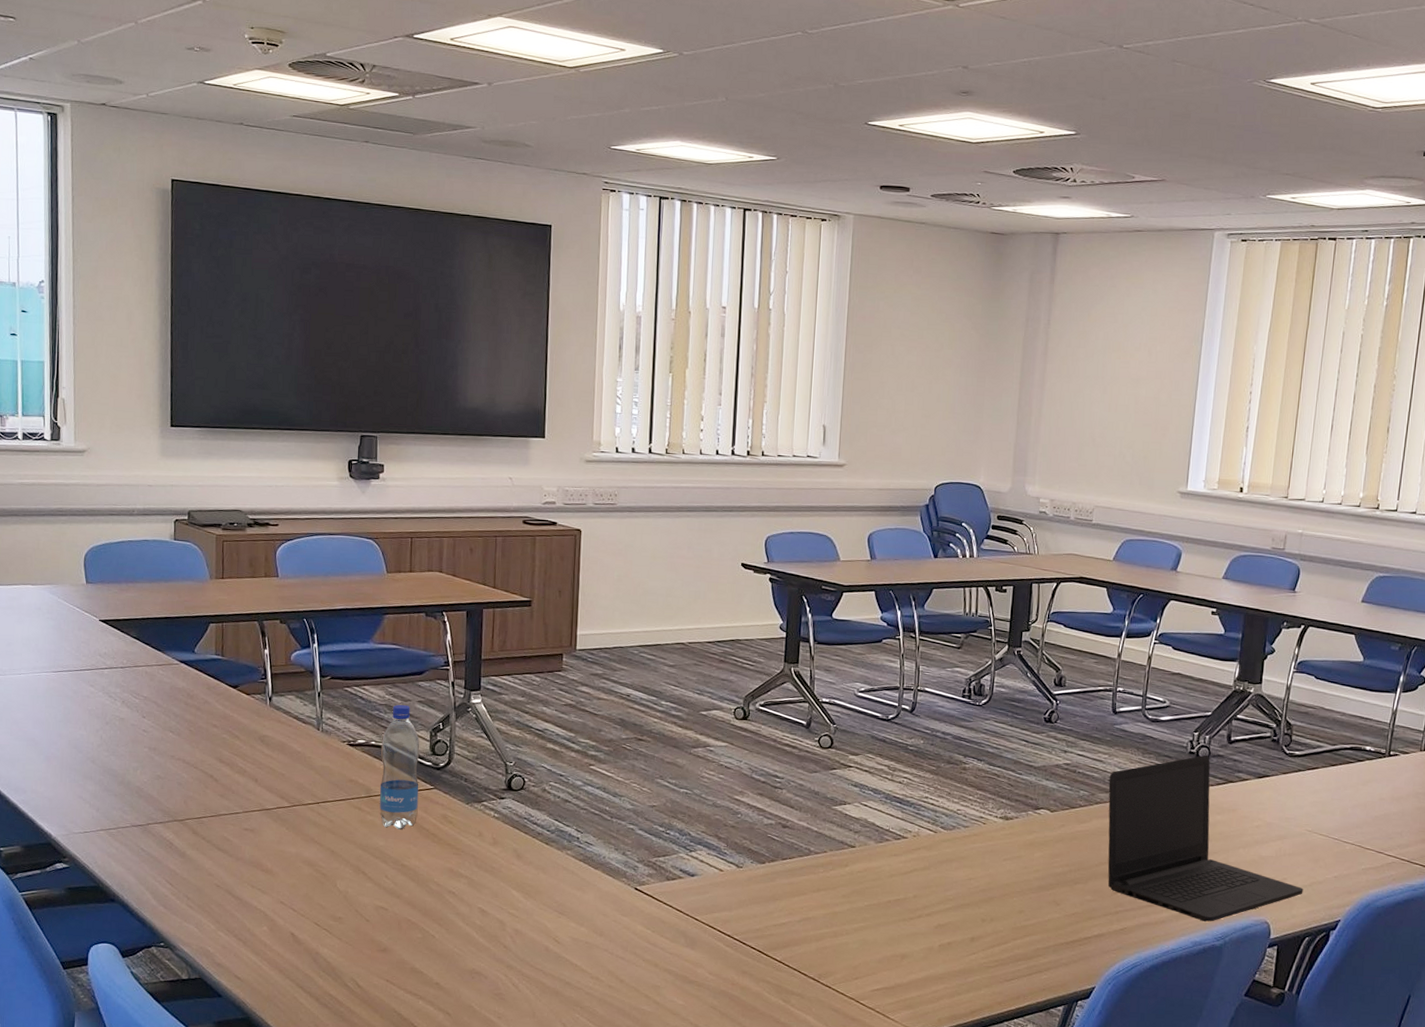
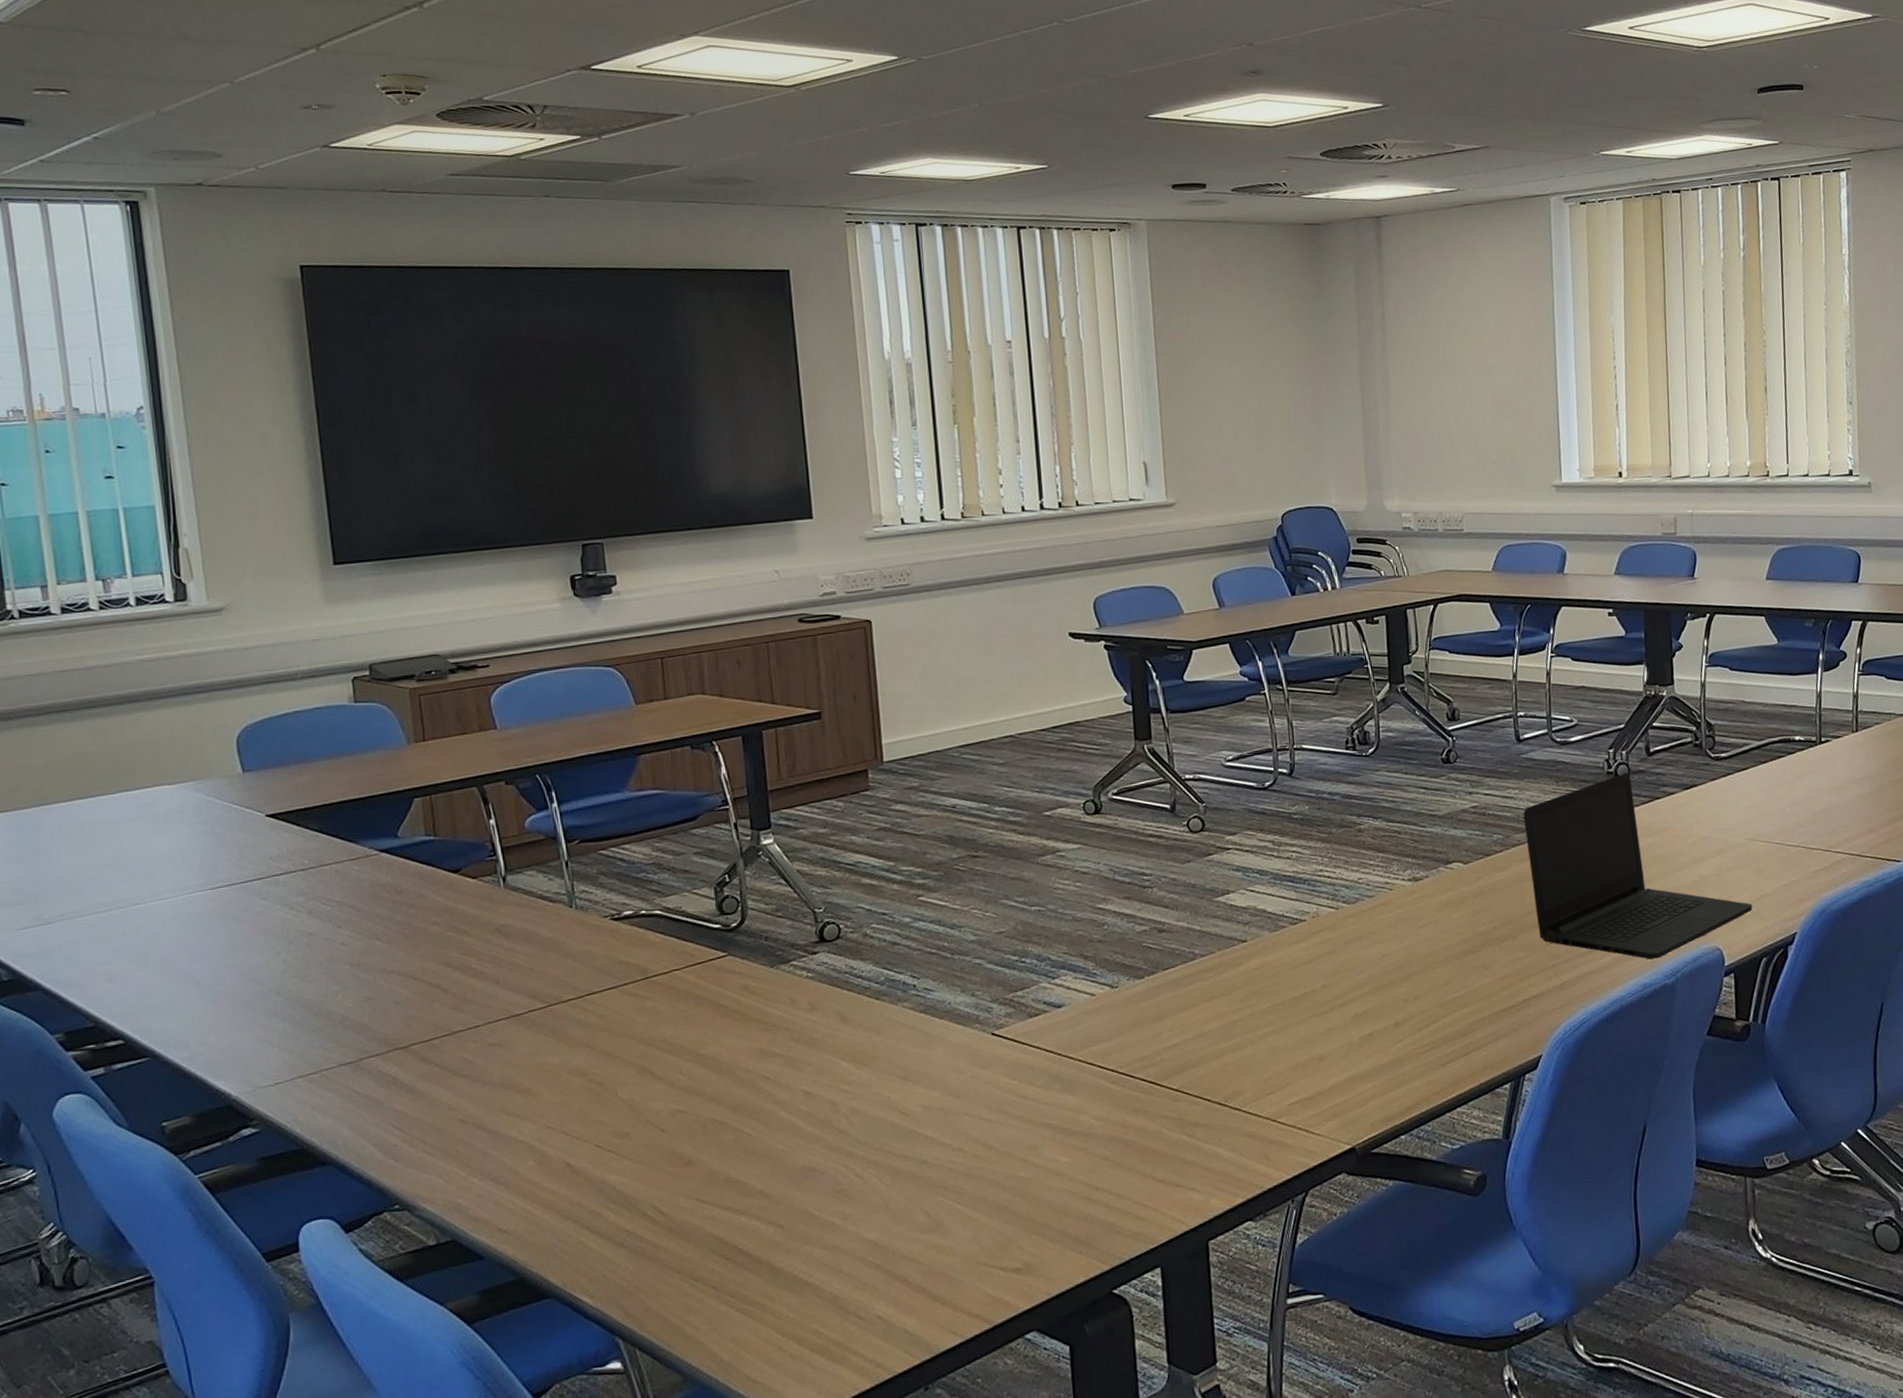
bottle: present [379,704,420,830] -> none [654,859,711,1013]

